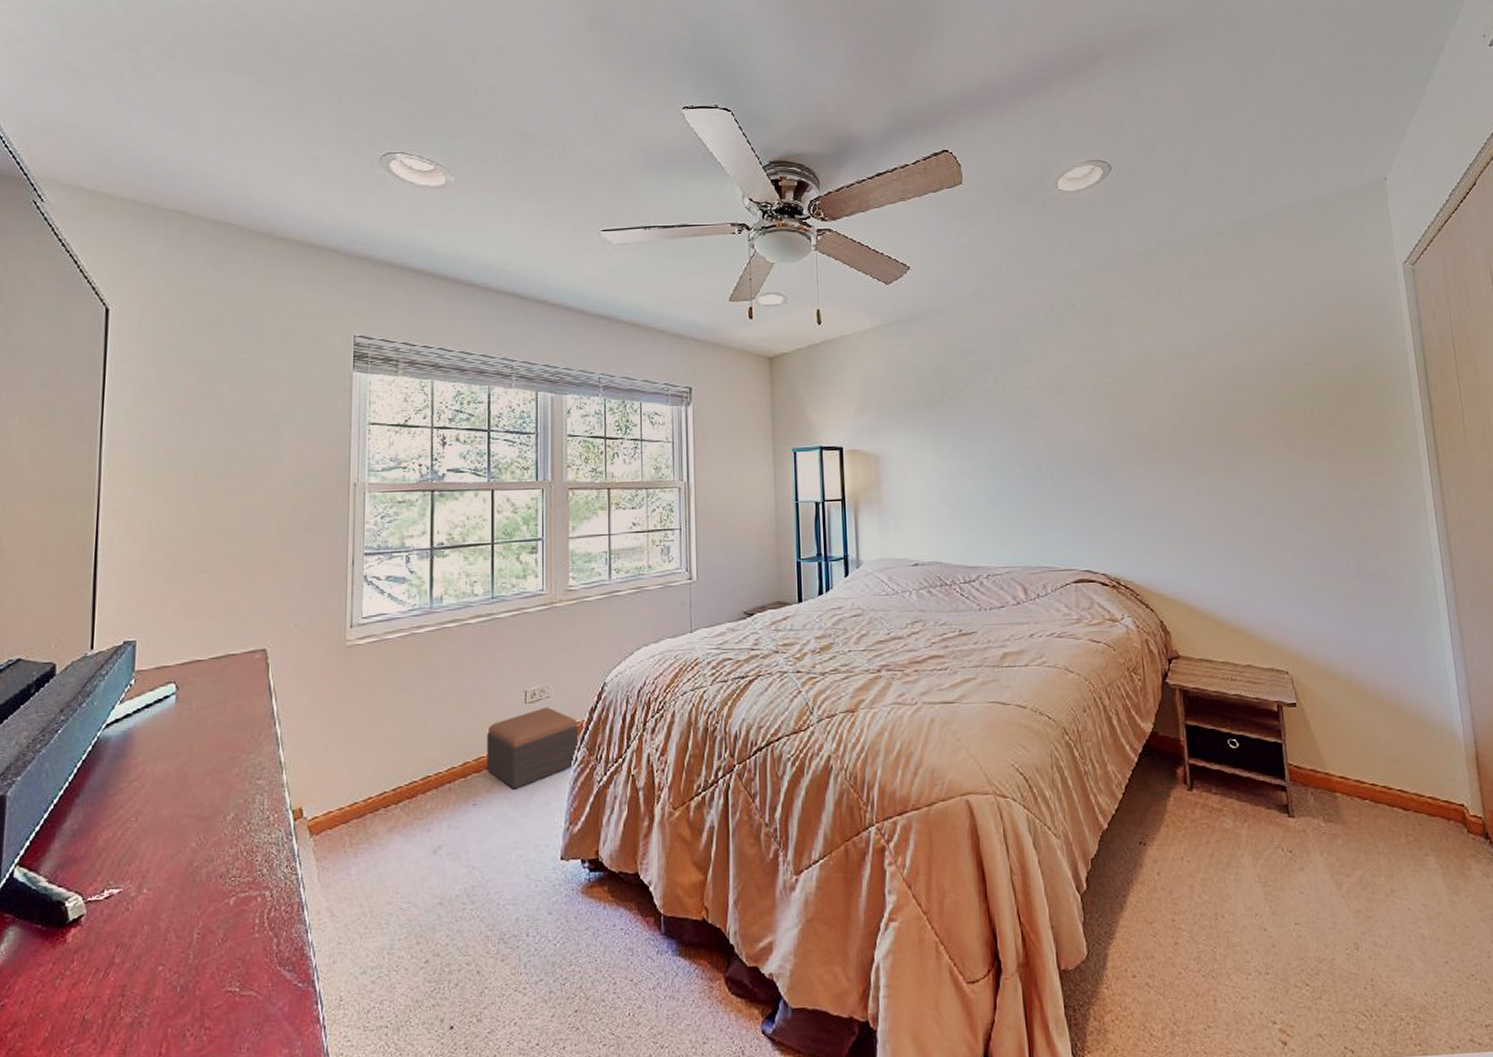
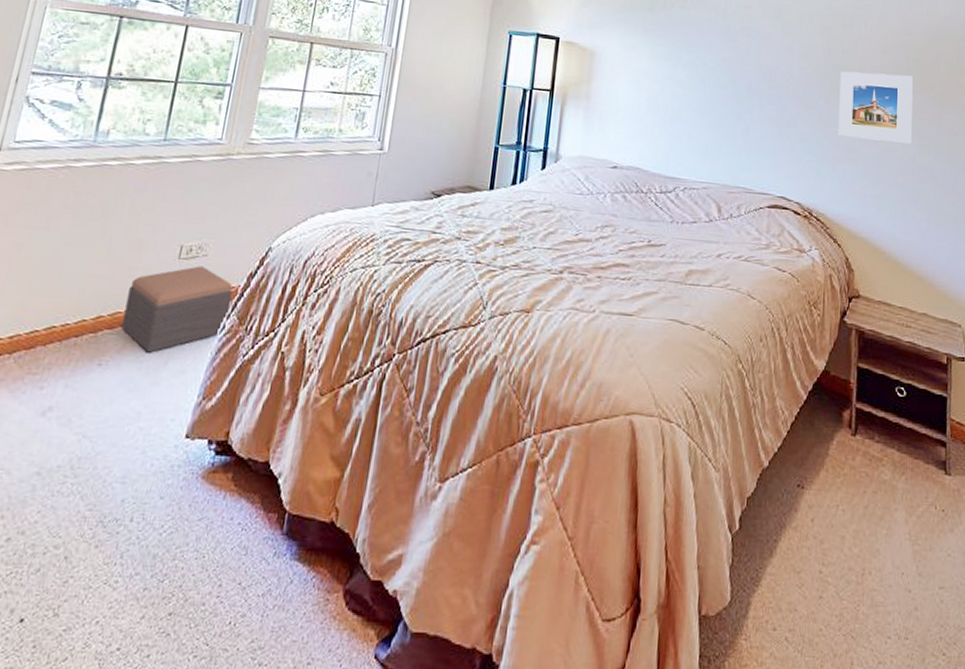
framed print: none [1131,431,1215,503] -> present [838,71,914,144]

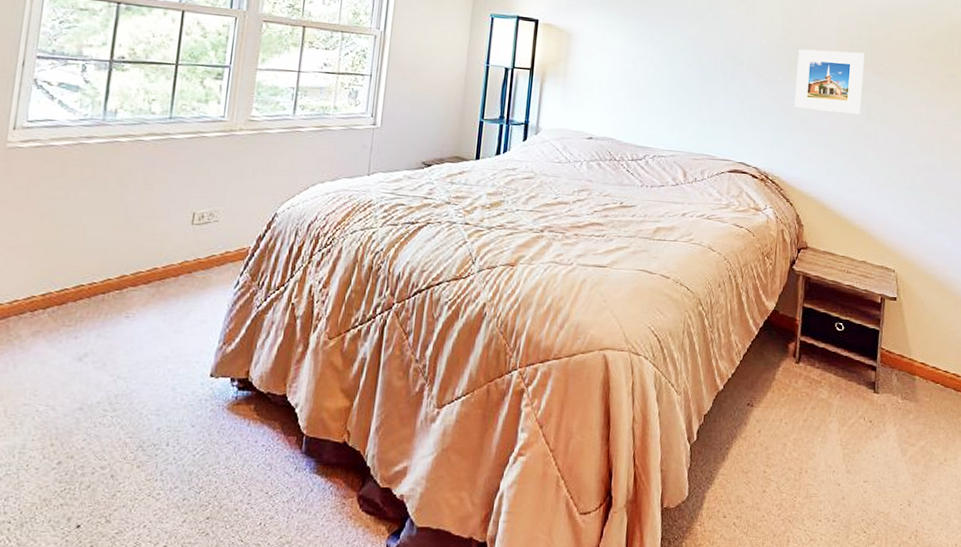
footstool: present [121,266,233,353] -> none [144,230,244,306]

